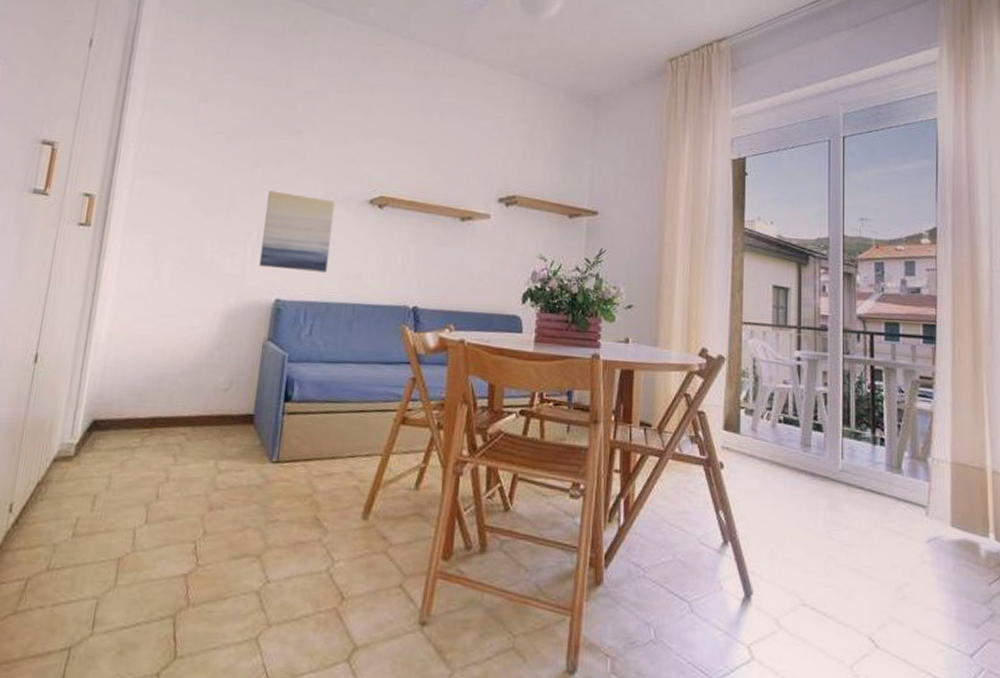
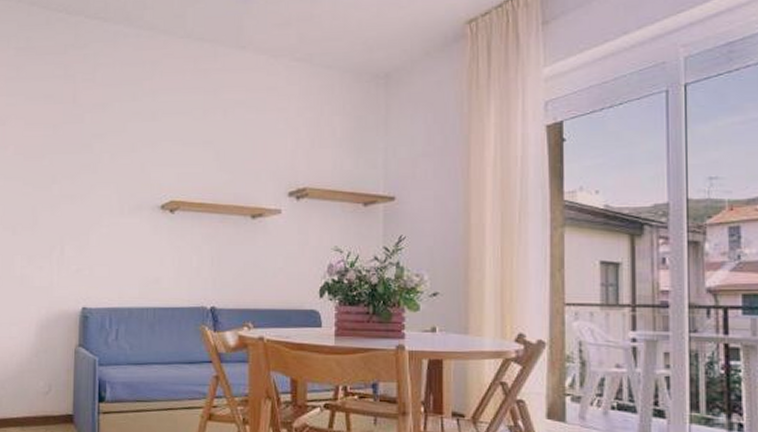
wall art: present [258,191,335,273] -> none [64,205,129,279]

